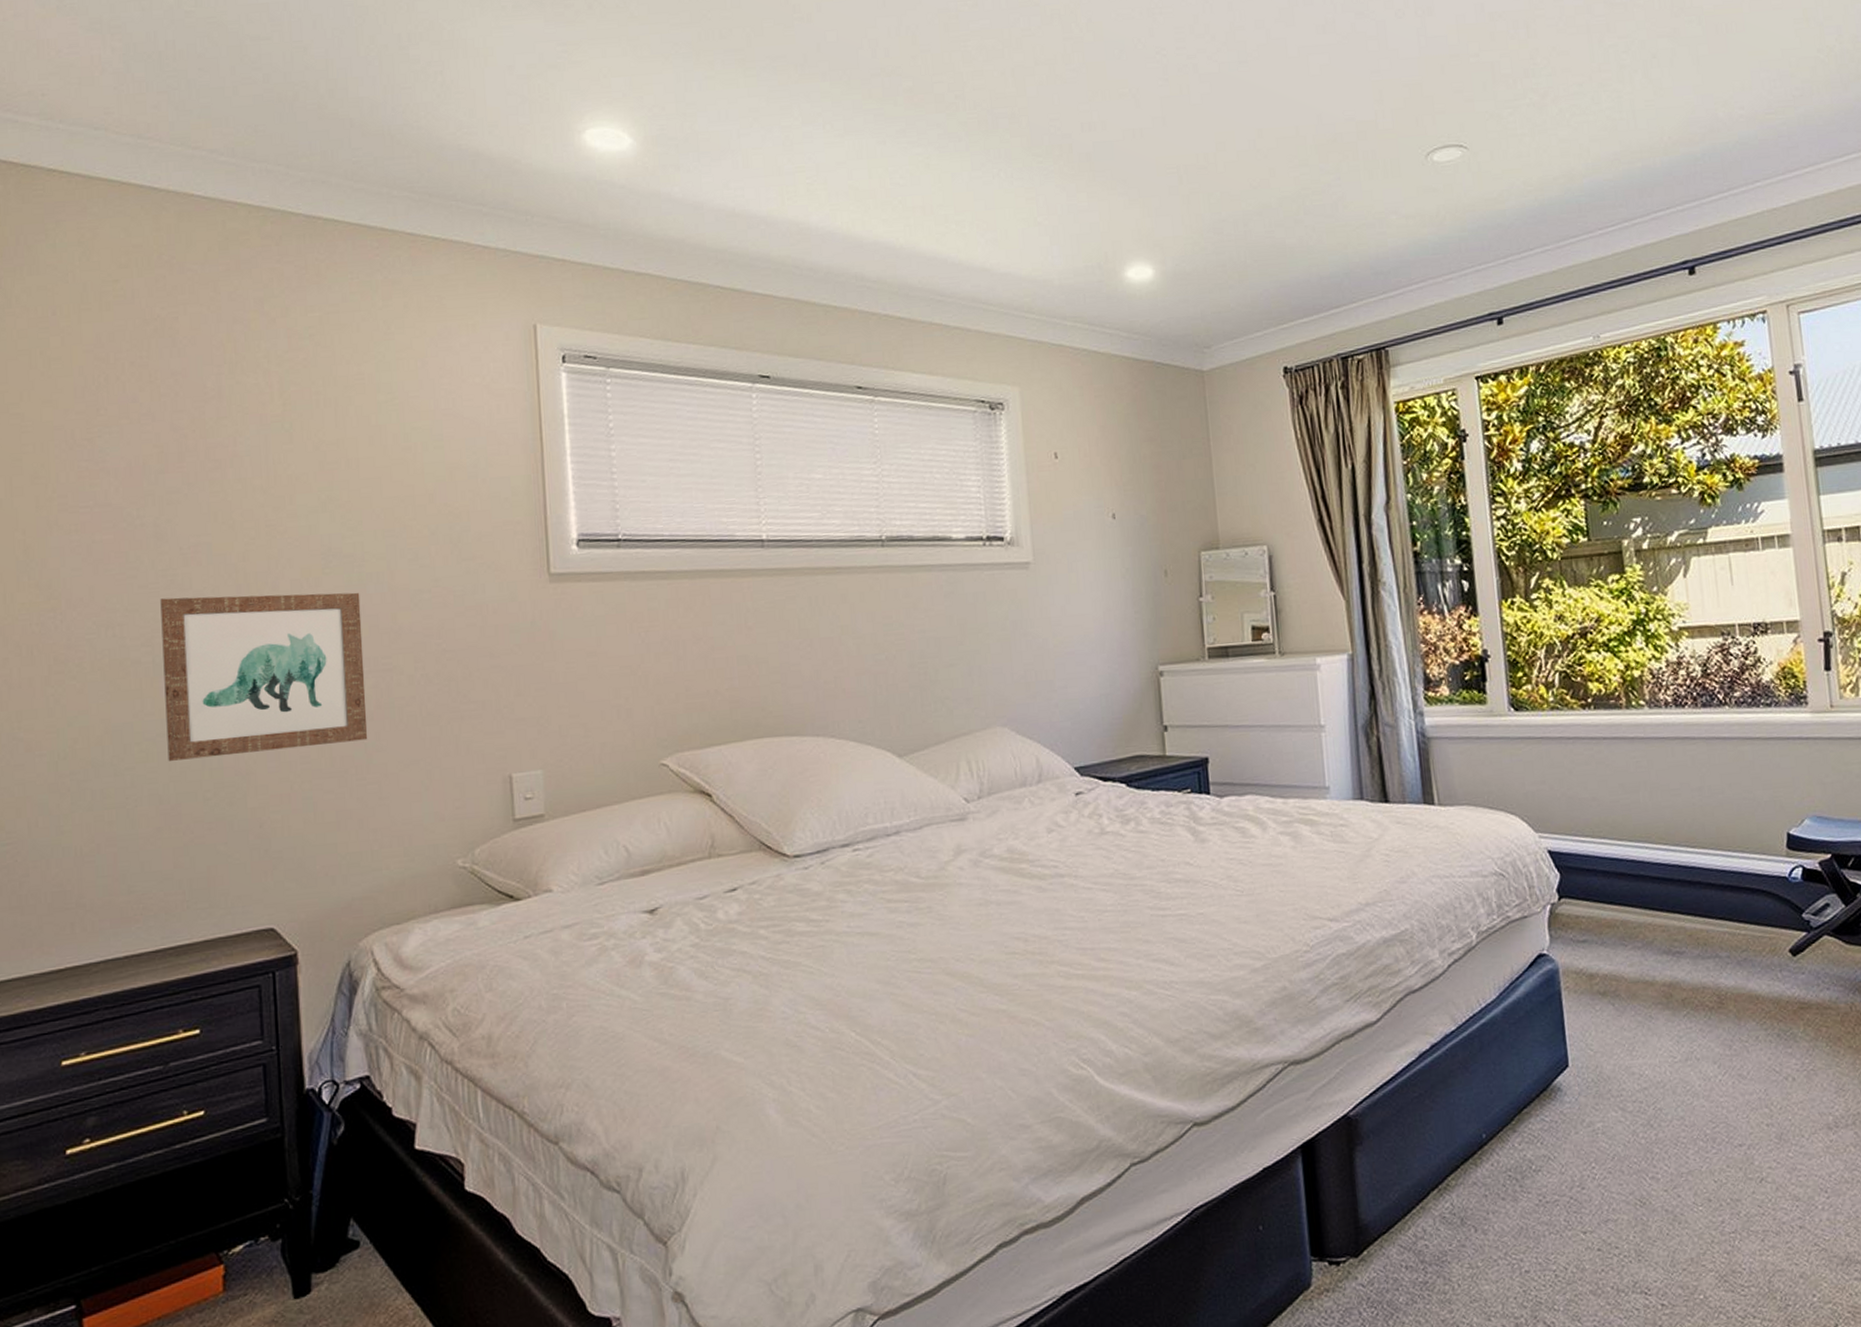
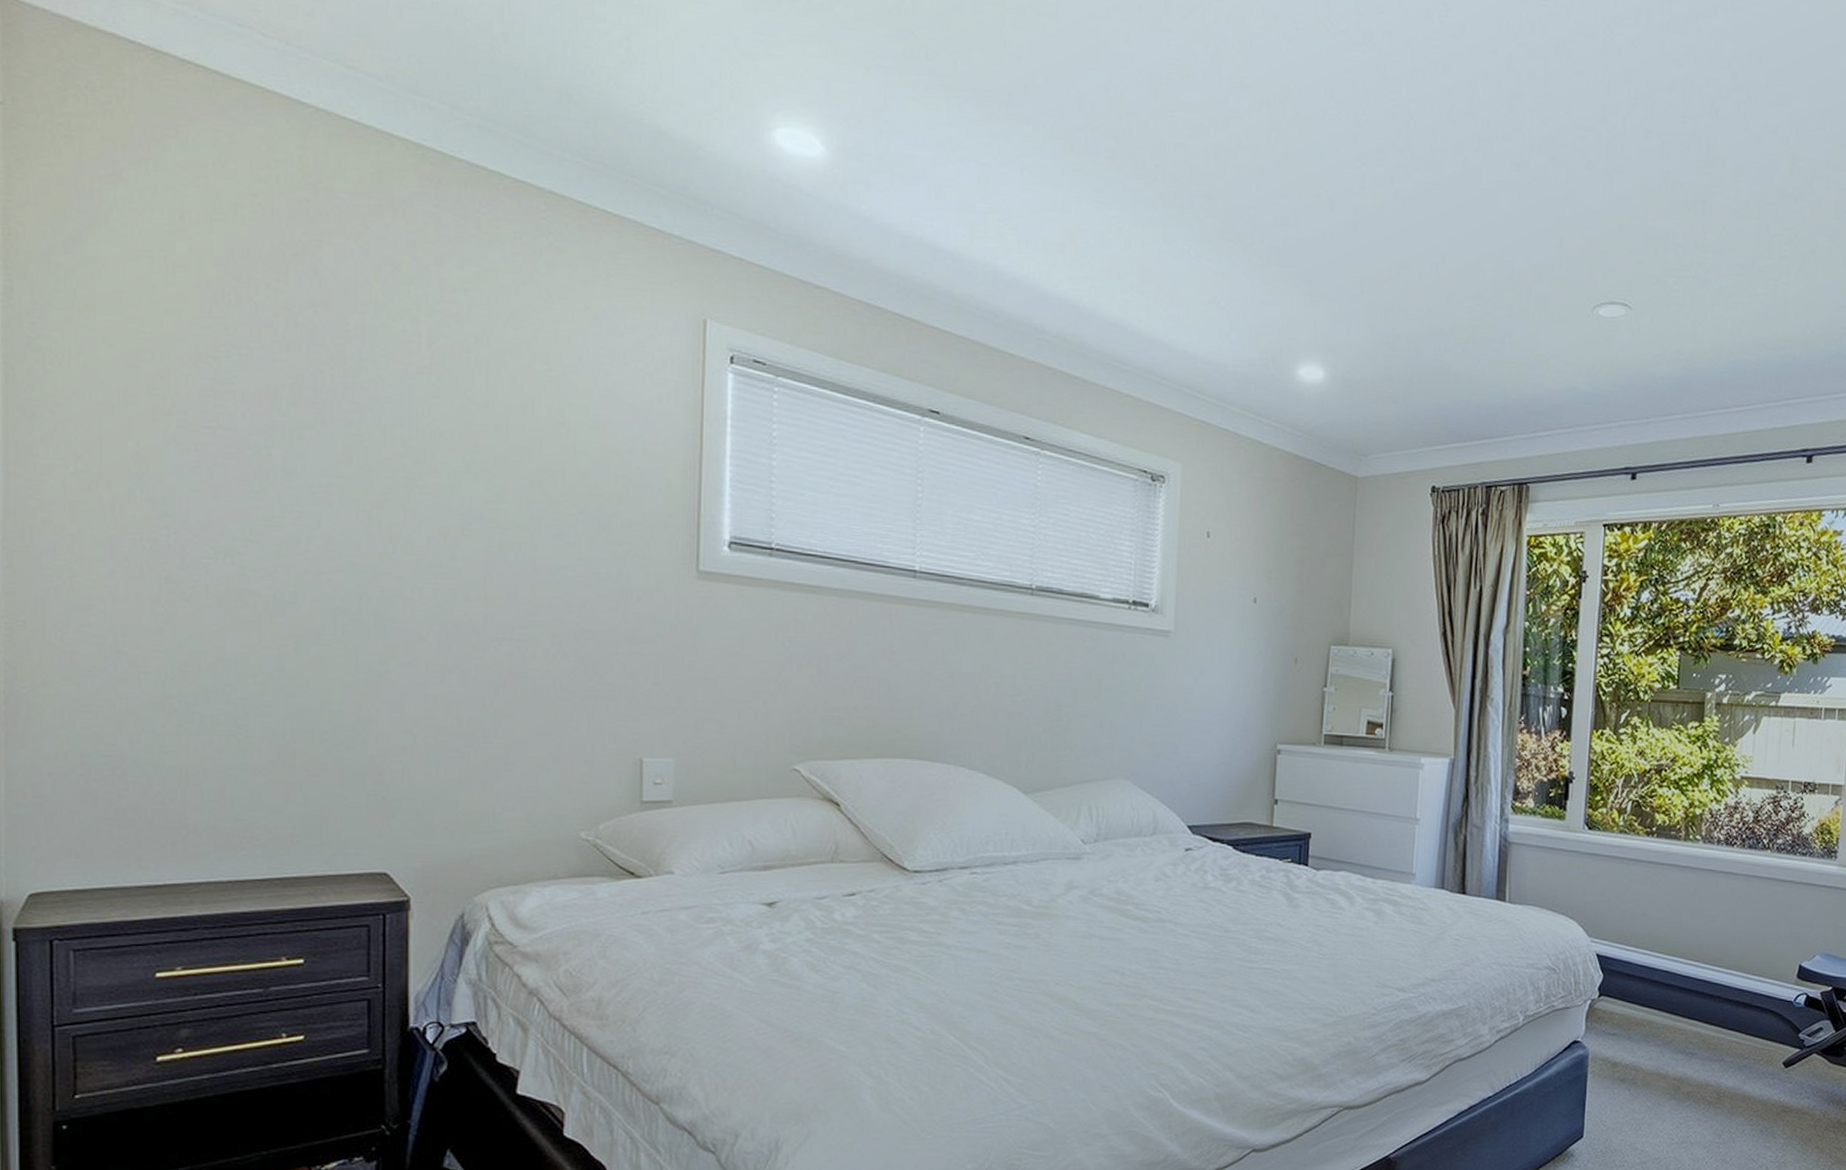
wall art: present [160,592,368,761] -> none [285,534,500,705]

